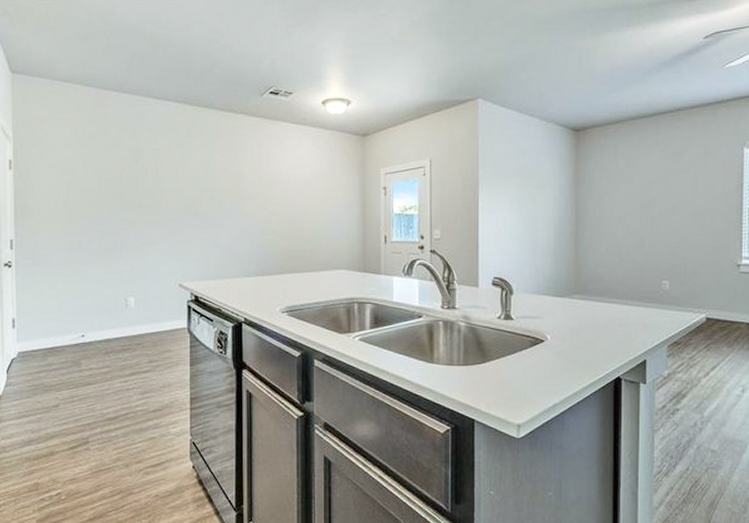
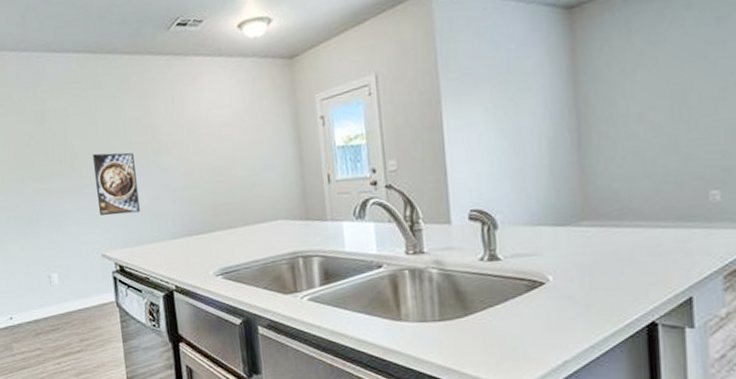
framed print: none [180,193,219,250] -> present [92,152,140,216]

